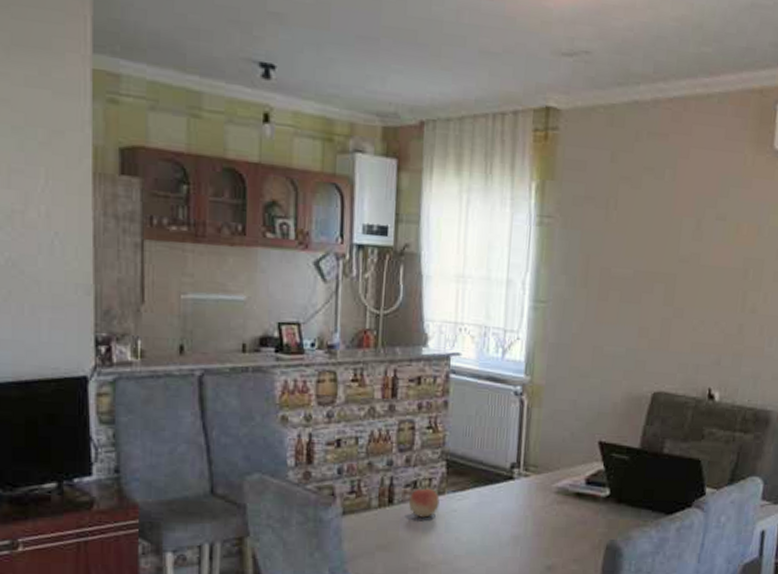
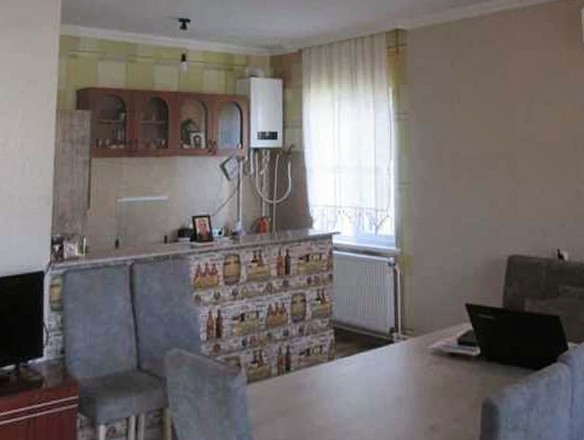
fruit: present [409,488,440,518] -> none [304,355,330,383]

